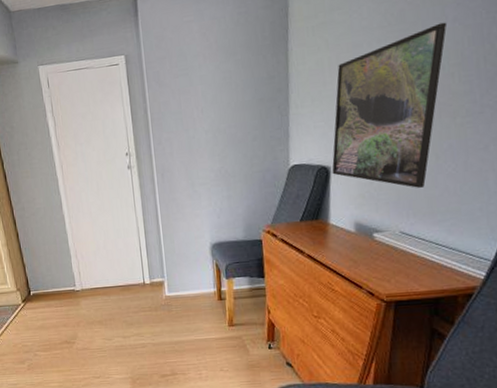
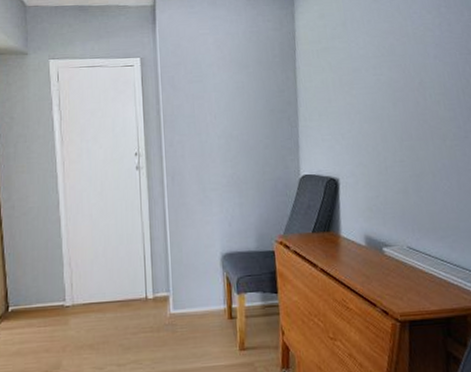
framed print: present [332,22,447,188] -> none [340,58,430,204]

